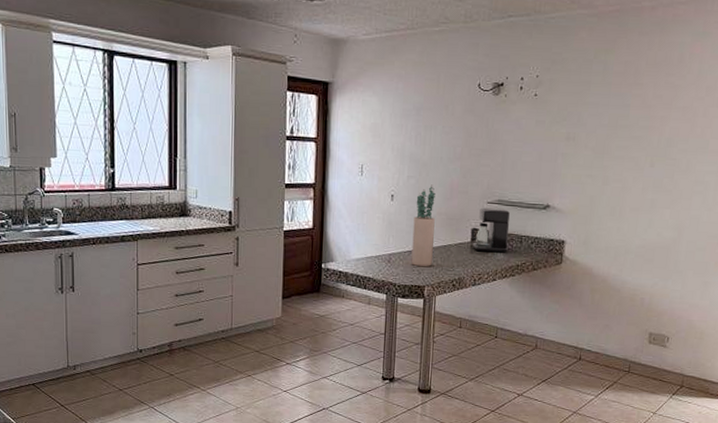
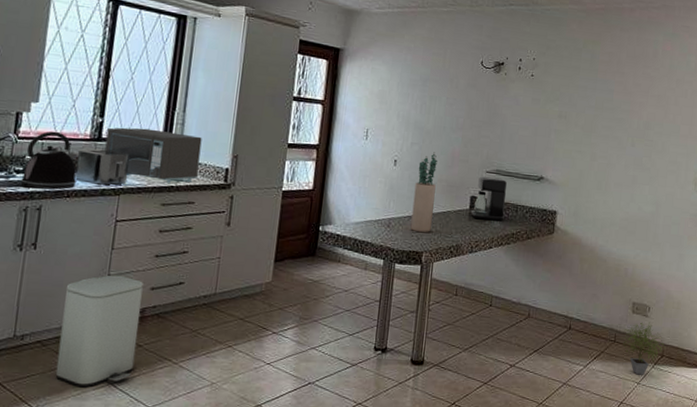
kettle: none [53,183,99,239] -> present [20,131,78,190]
toaster: none [96,198,143,233] -> present [75,148,131,186]
pedal bin: none [103,313,169,410] -> present [55,275,143,388]
microwave: none [119,176,205,229] -> present [105,127,202,184]
potted plant: none [636,352,686,405] -> present [621,321,666,375]

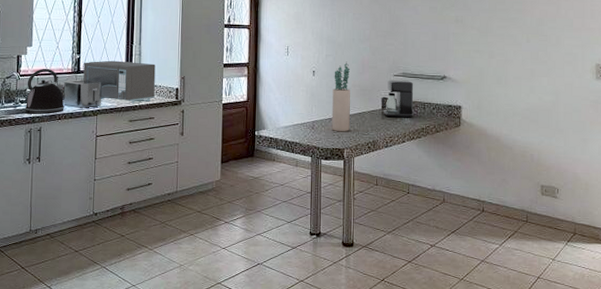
pedal bin: present [55,275,143,388] -> none [62,179,121,270]
potted plant: present [621,321,666,375] -> none [533,202,577,252]

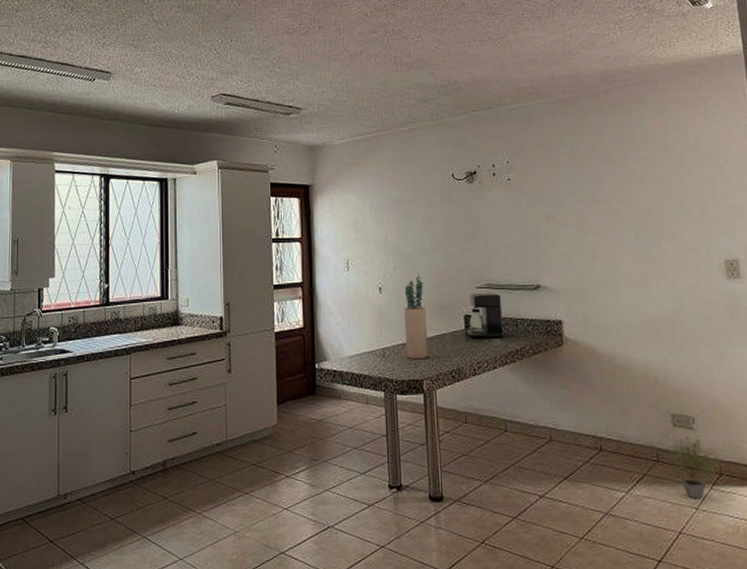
kettle: present [25,68,64,115] -> none [48,301,93,357]
toaster: present [63,79,103,109] -> none [91,312,136,347]
microwave: present [83,60,156,104] -> none [113,288,197,338]
potted plant: none [533,202,577,252] -> present [665,435,723,499]

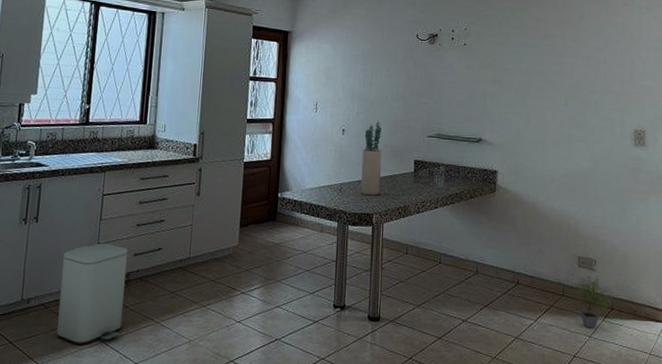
pedal bin: none [95,430,162,542] -> present [56,243,128,346]
coffee maker: present [464,292,504,339] -> none [414,140,447,182]

